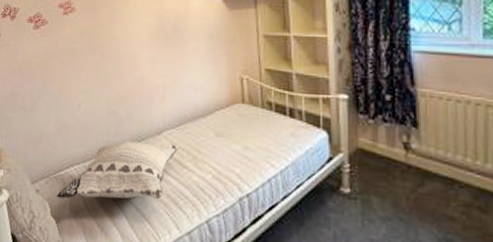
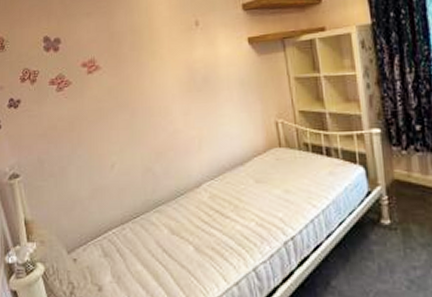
decorative pillow: present [56,141,180,199] -> none [95,197,221,265]

